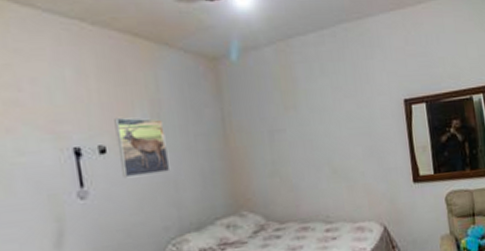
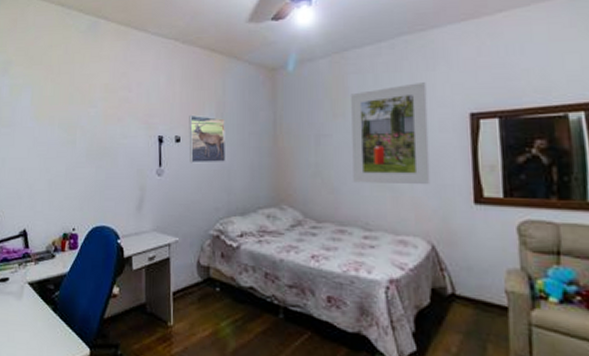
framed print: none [299,71,378,177] -> present [350,82,430,185]

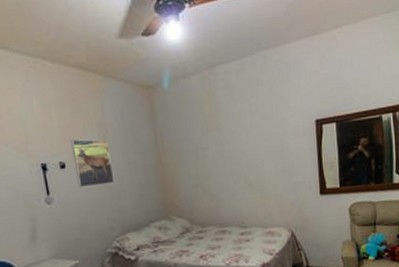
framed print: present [350,82,430,185] -> none [220,94,289,189]

